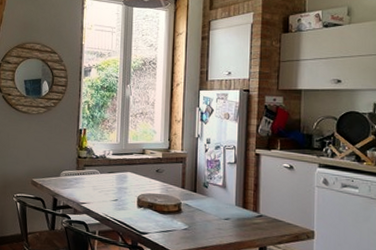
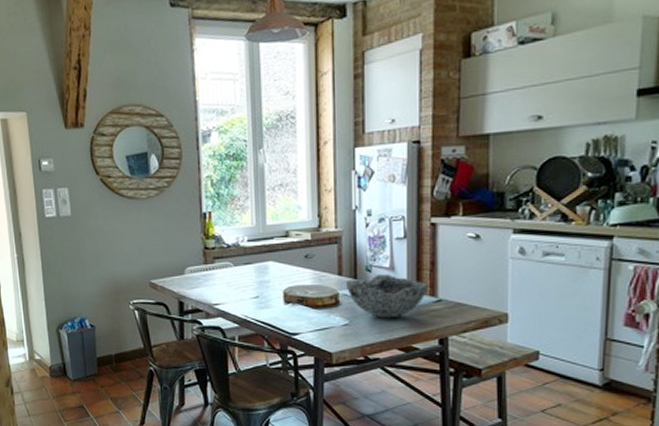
bowl: none [188,190,252,227] -> present [347,274,428,319]

